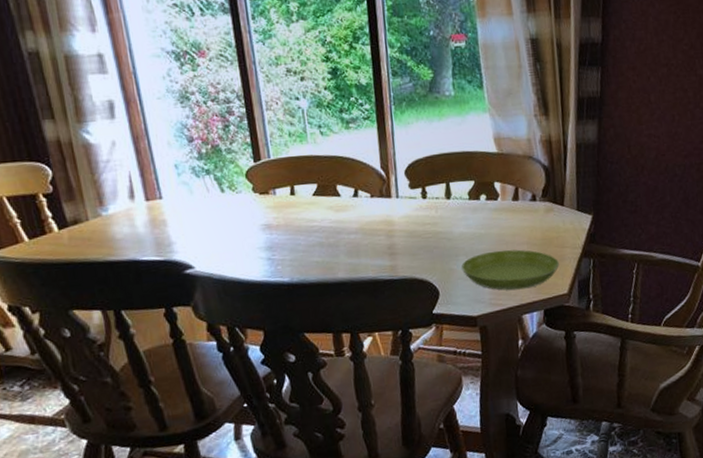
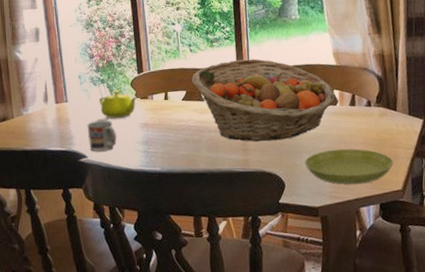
cup: none [191,221,232,261] -> present [87,120,117,152]
teapot: none [204,183,256,220] -> present [99,90,138,119]
fruit basket: none [324,144,496,245] -> present [192,58,335,142]

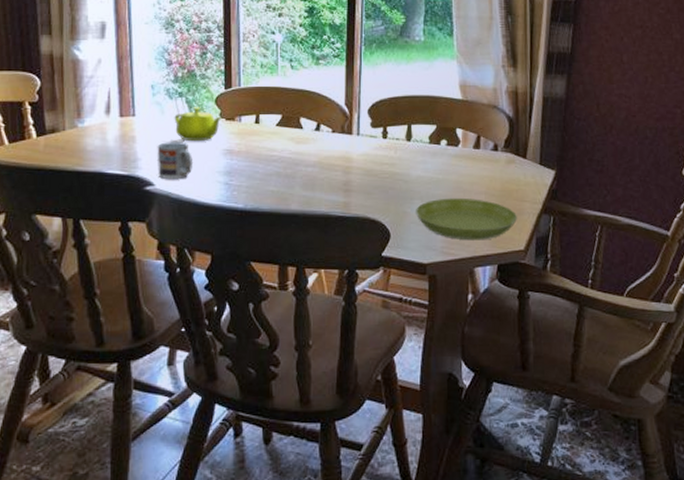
fruit basket: present [192,58,335,142] -> none [290,83,458,183]

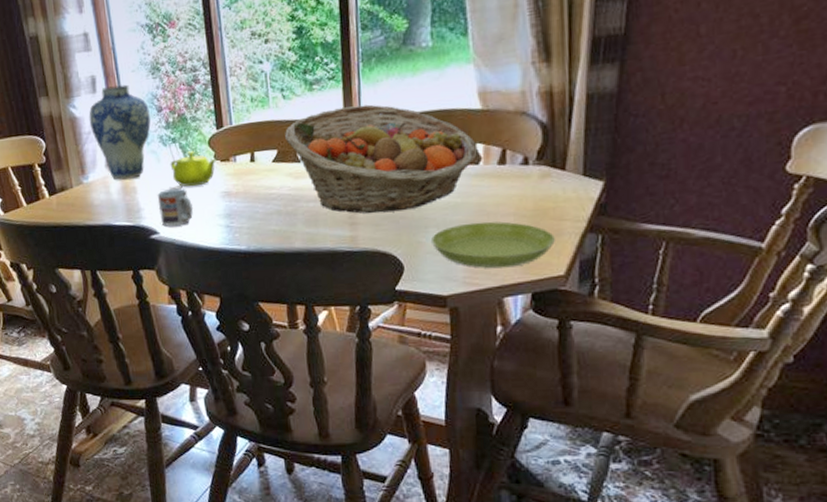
vase: none [93,35,159,128] -> present [89,84,151,180]
fruit basket: none [290,83,458,183] -> present [285,104,478,214]

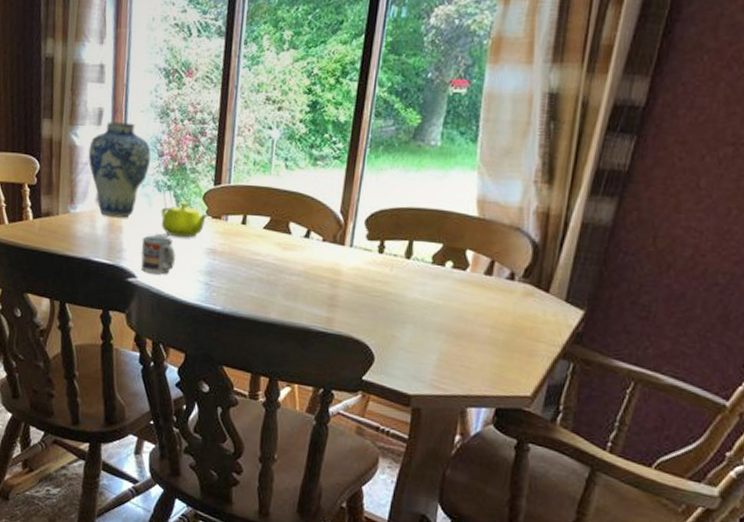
fruit basket: present [285,104,478,214] -> none [280,188,468,303]
saucer: present [431,221,555,269] -> none [406,326,528,379]

